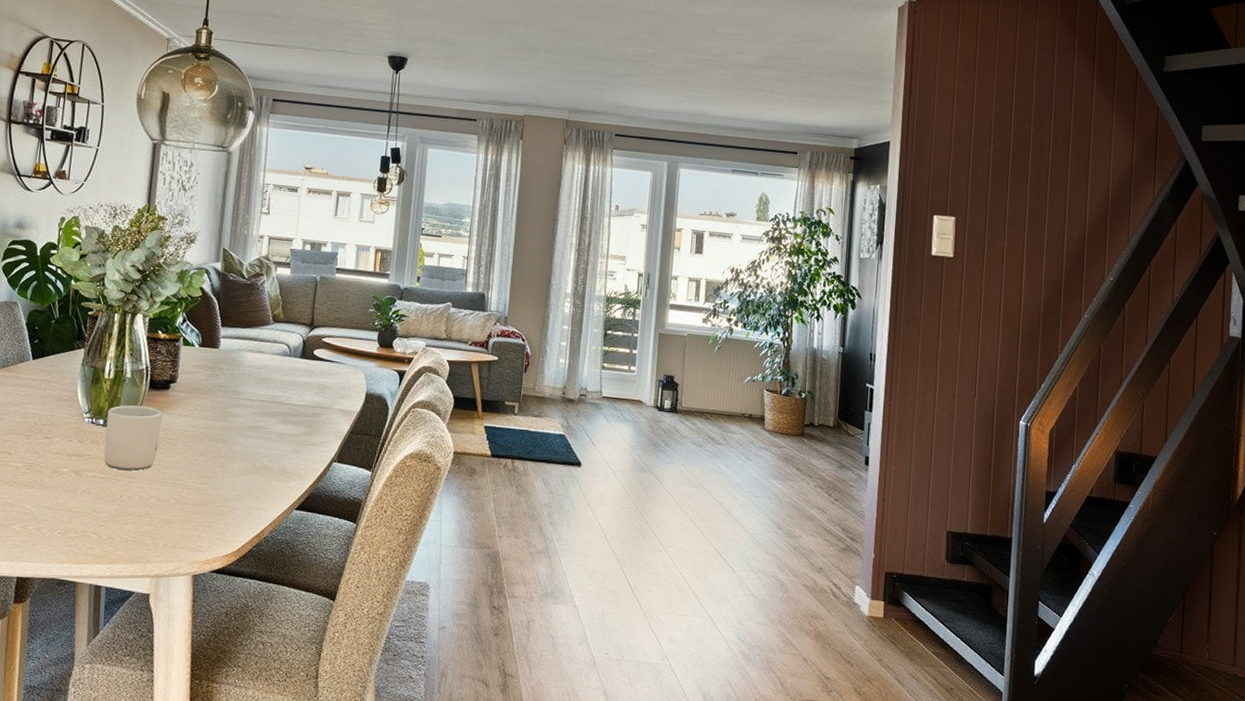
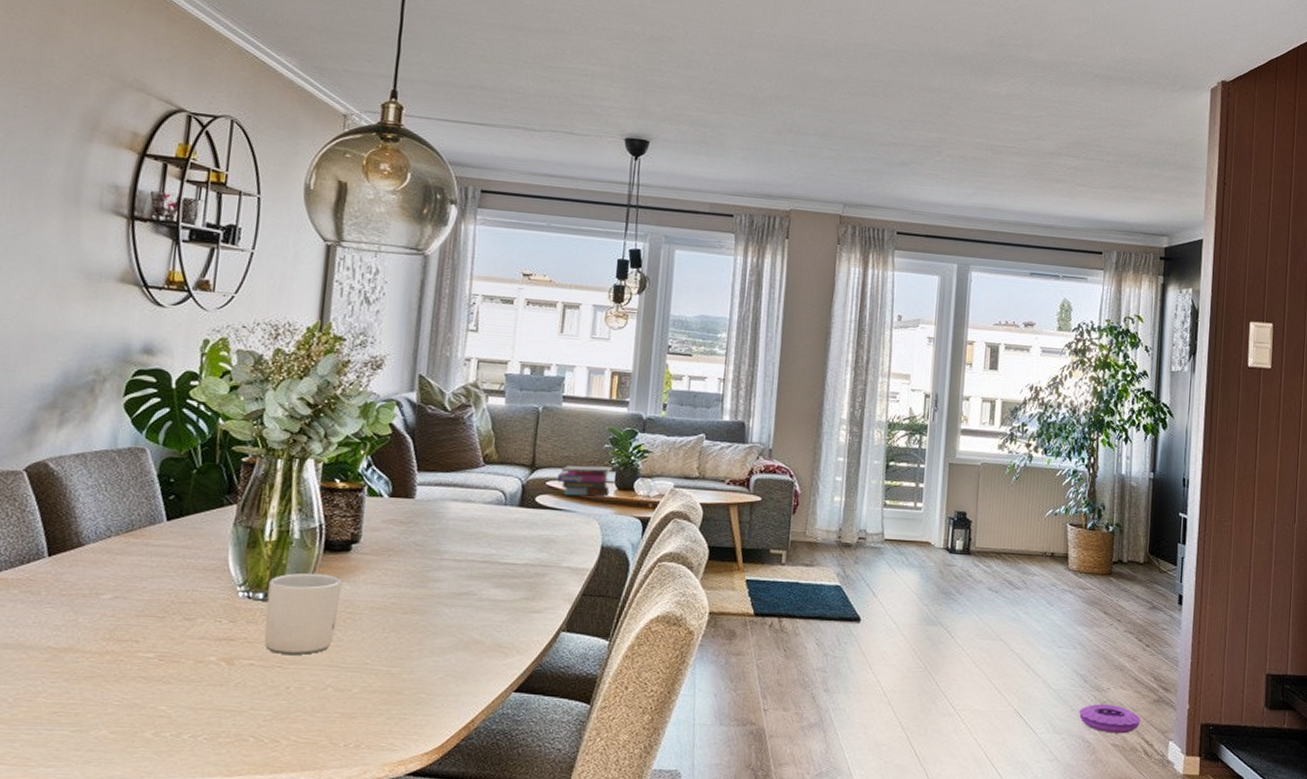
books: none [331,326,376,351] -> present [558,465,613,496]
dog toy: none [773,548,829,577] -> present [1079,704,1141,734]

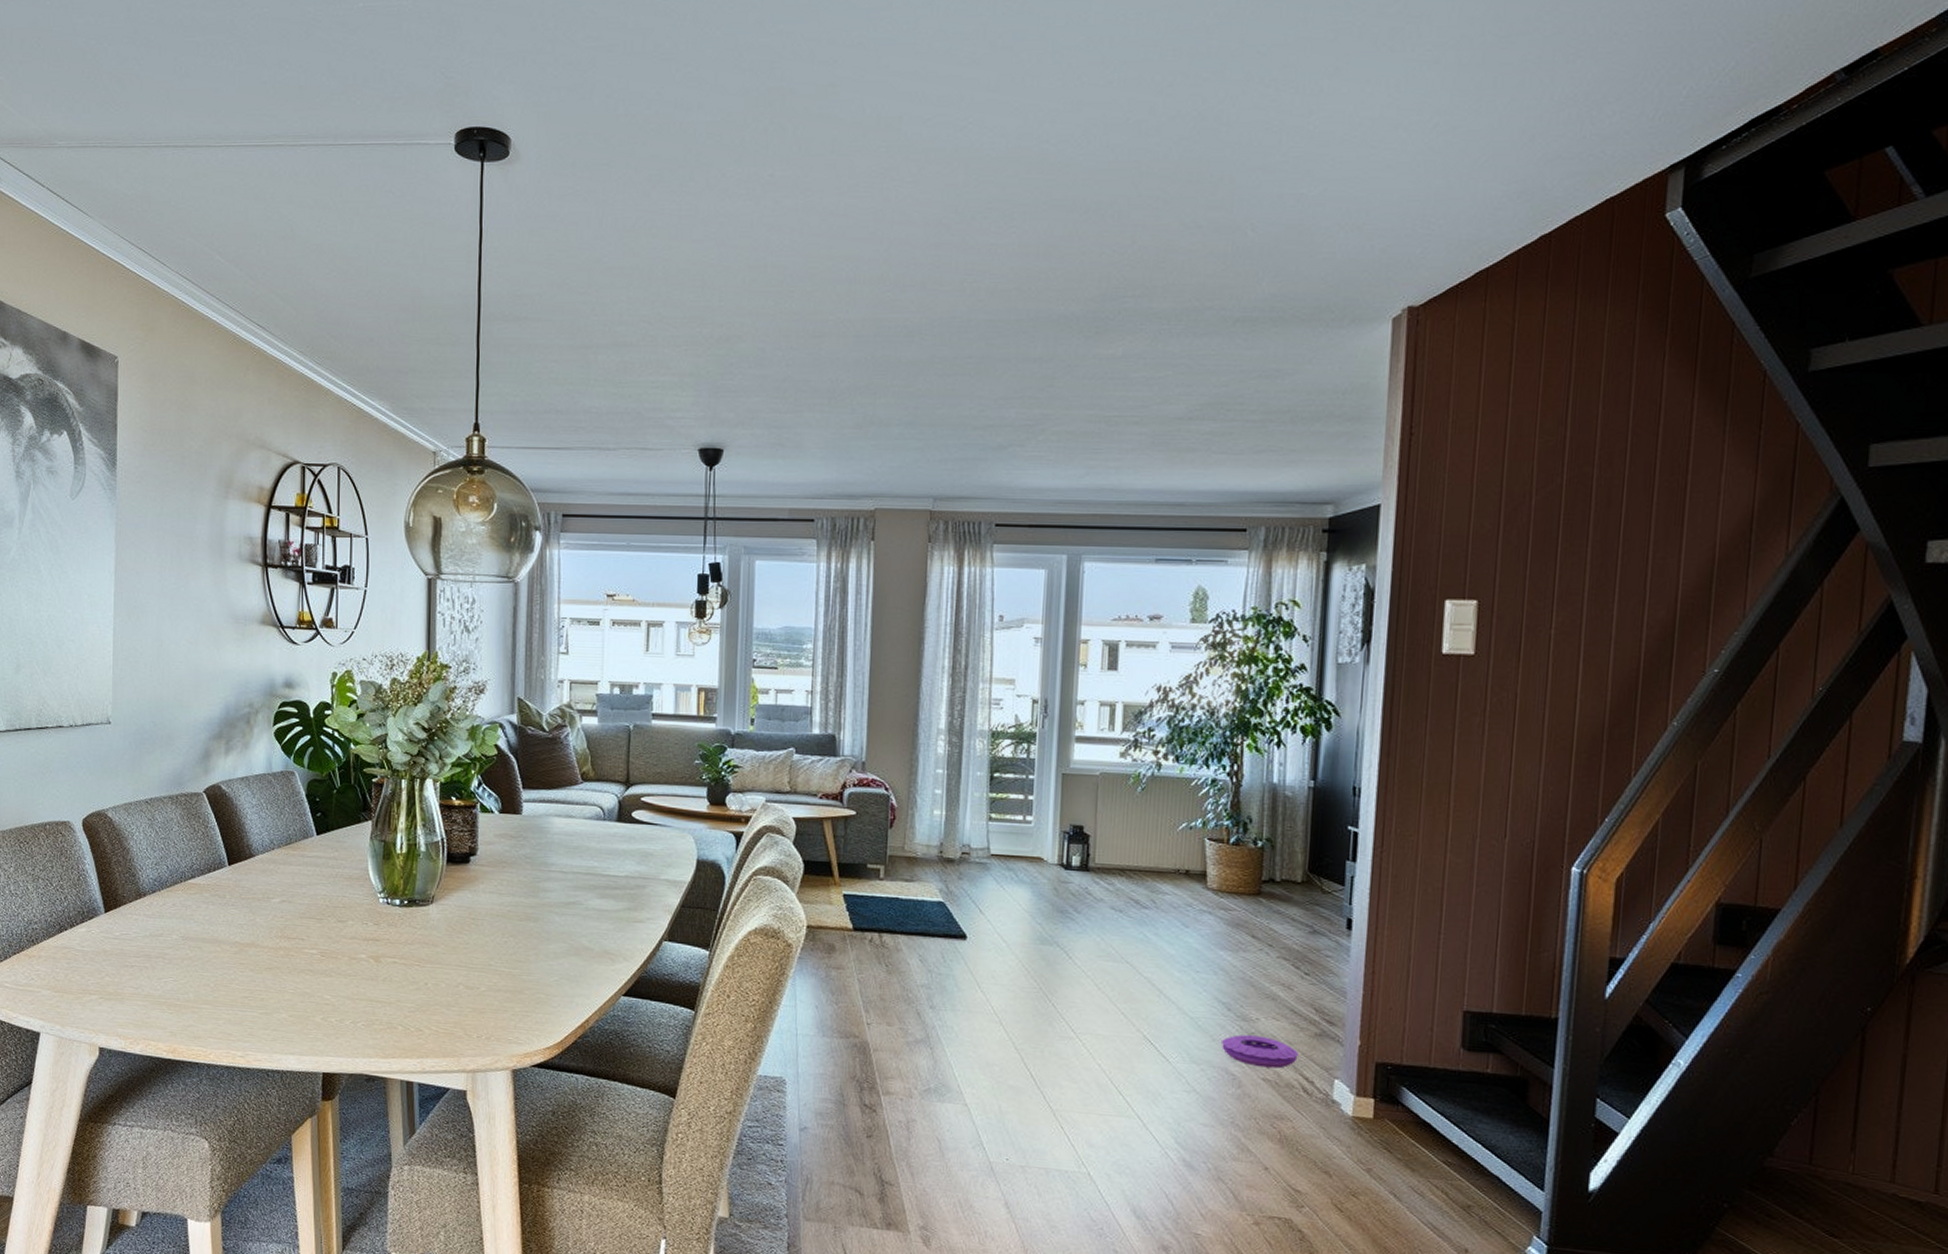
mug: present [264,572,342,655] -> none [403,882,465,955]
books: present [558,465,613,496] -> none [652,781,705,811]

